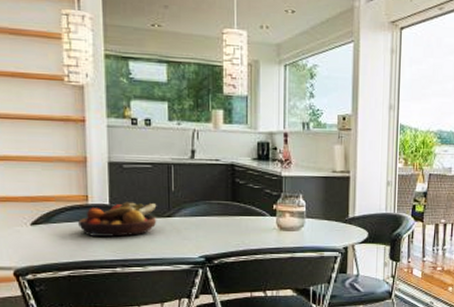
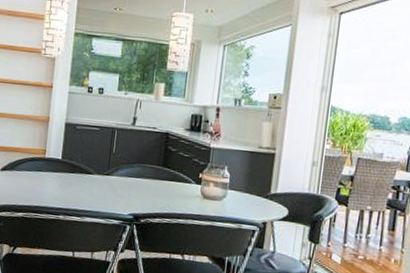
fruit bowl: present [78,202,157,237] -> none [35,158,99,189]

